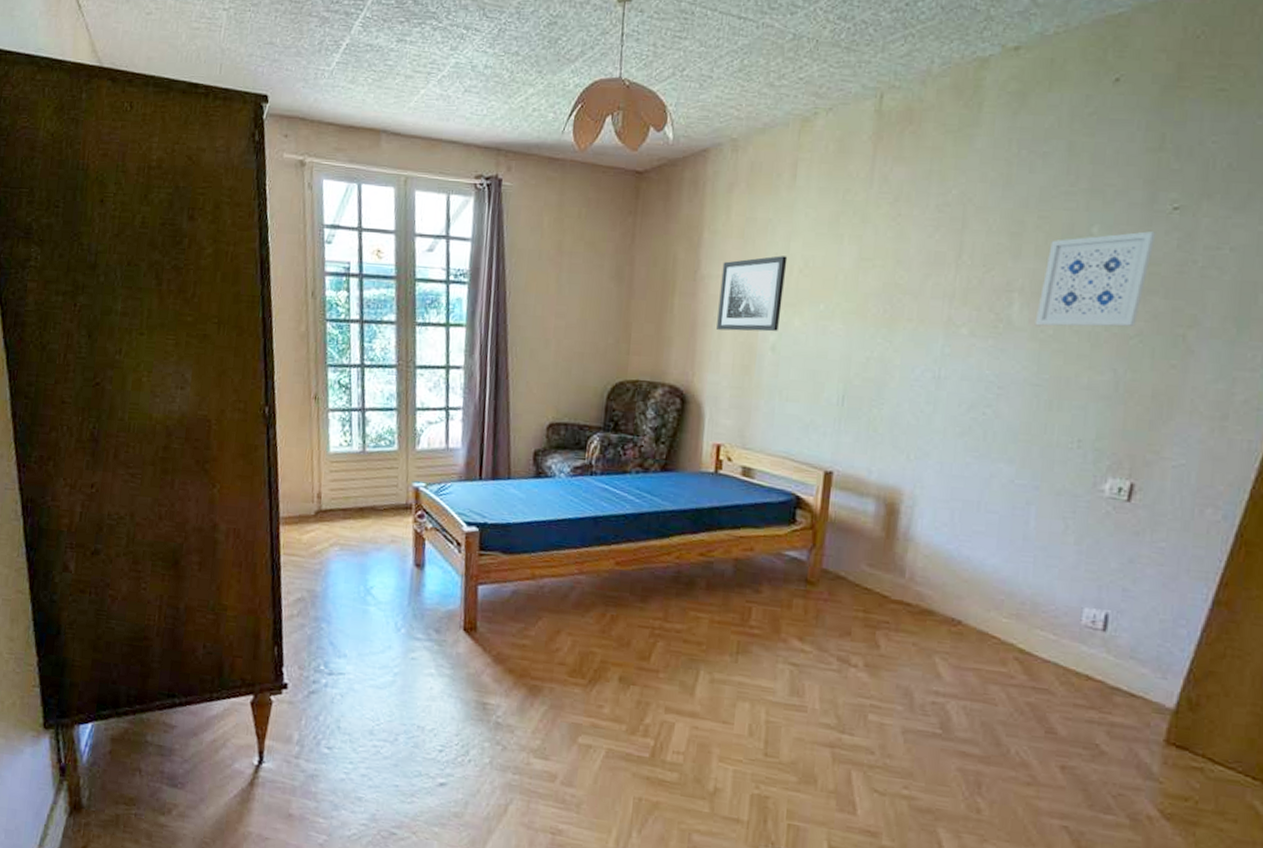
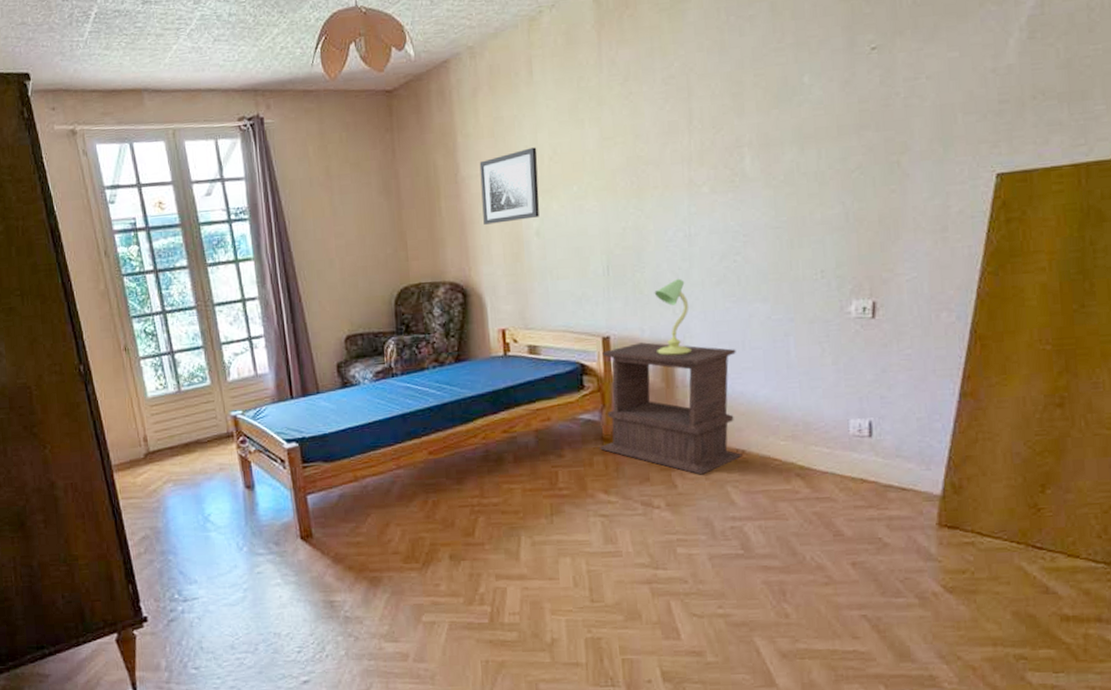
side table: none [802,484,969,640] -> present [600,342,742,475]
table lamp: none [882,421,926,506] -> present [654,278,691,356]
wall art: present [1034,231,1157,327] -> none [766,72,860,174]

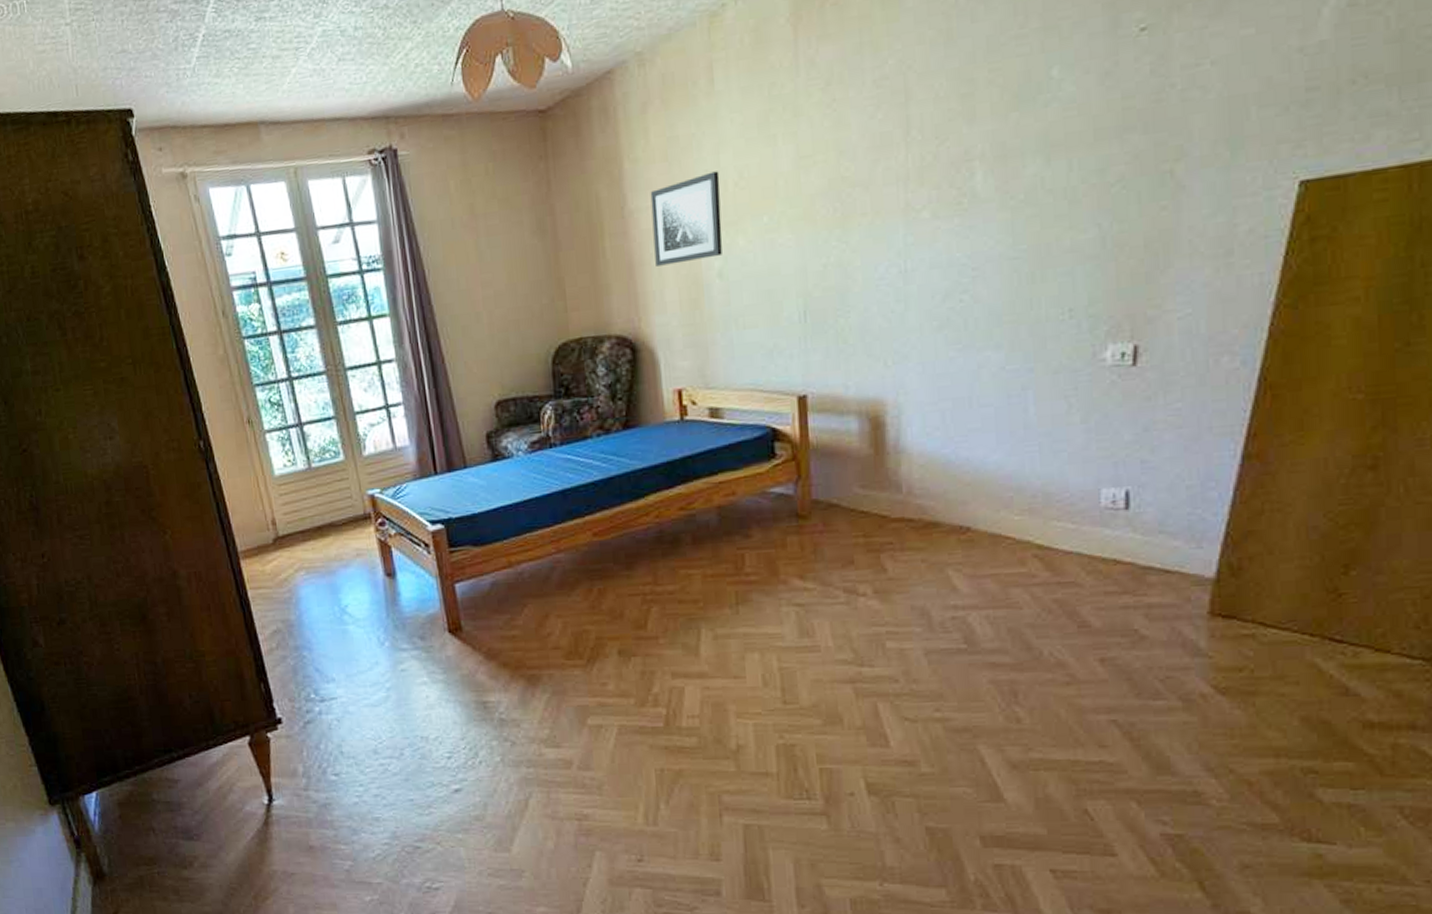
side table: present [600,342,742,475] -> none [794,401,967,557]
table lamp: present [654,278,691,356] -> none [861,323,906,417]

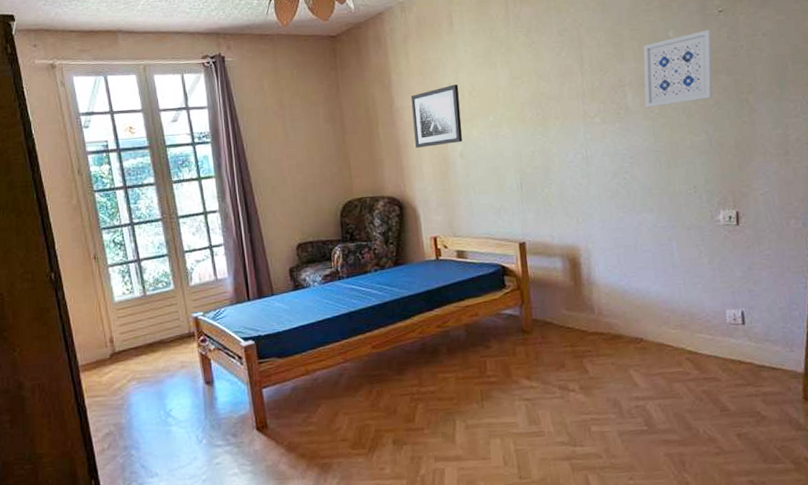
wall art: none [1002,60,1125,193] -> present [643,29,713,108]

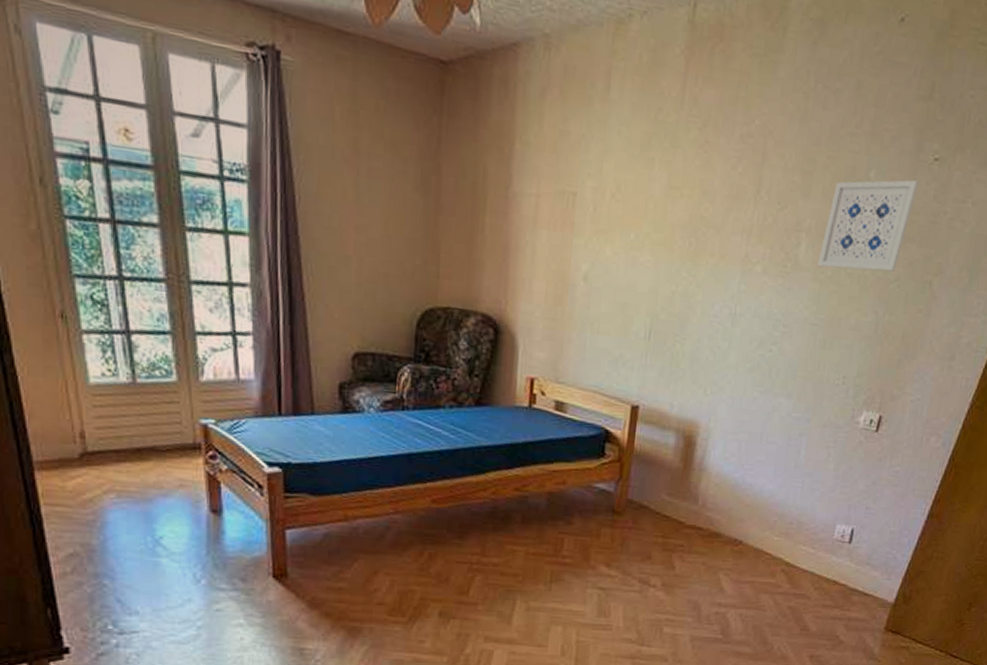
wall art: present [410,84,462,148] -> none [529,176,600,260]

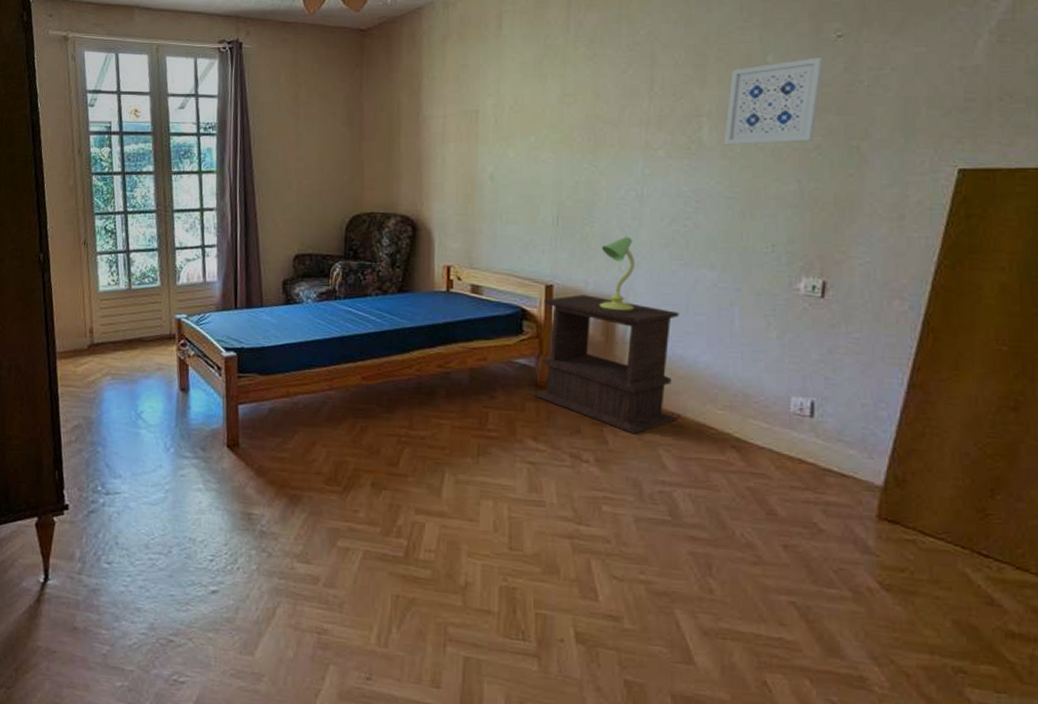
side table: none [609,417,754,560] -> present [533,294,679,434]
table lamp: none [681,357,721,438] -> present [599,236,636,312]

